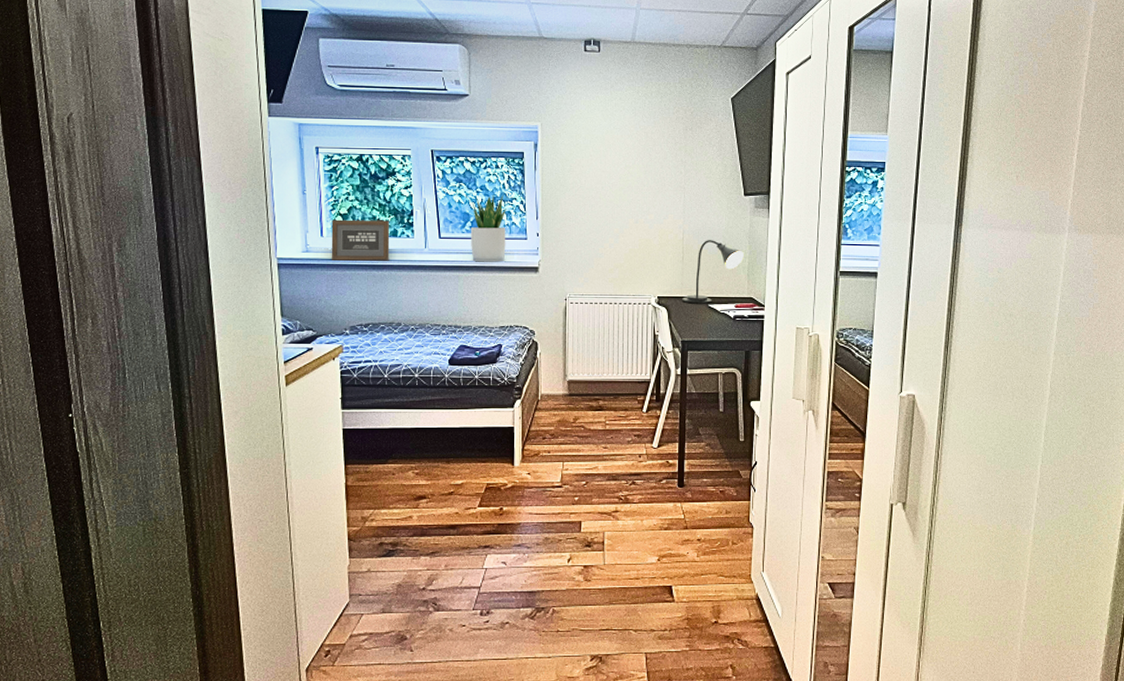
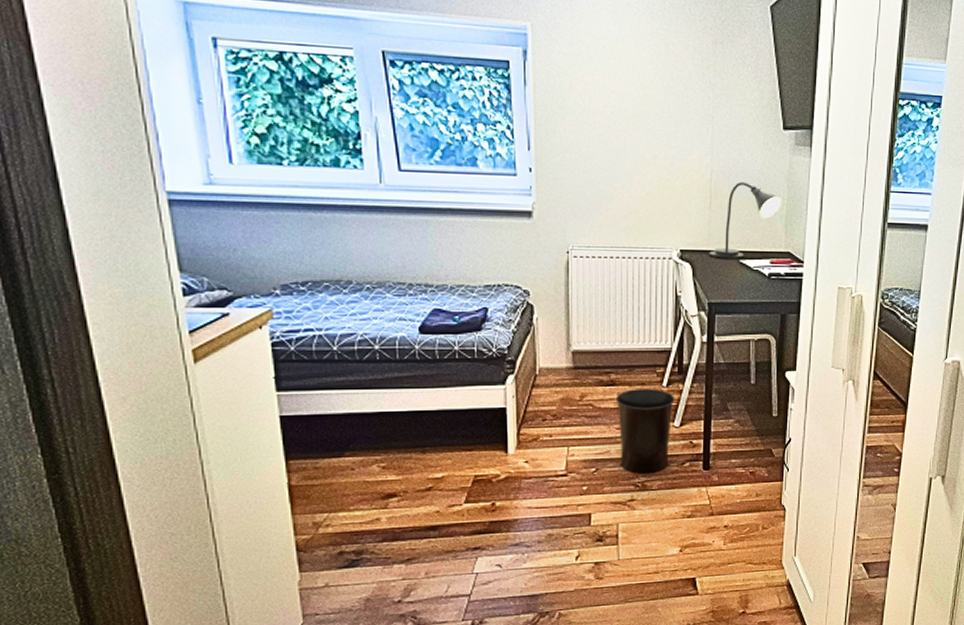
picture frame: present [331,219,390,261] -> none [244,141,331,199]
planter: present [470,194,506,262] -> none [440,115,489,204]
waste bin: none [603,414,653,488] -> present [615,388,675,474]

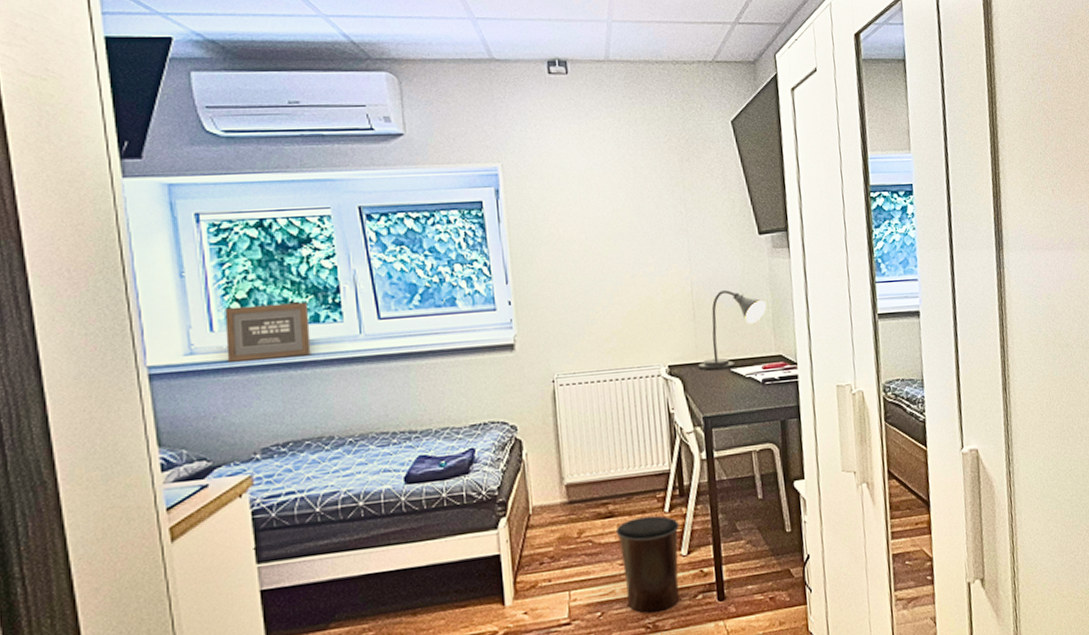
picture frame: none [244,141,331,199] -> present [225,302,311,362]

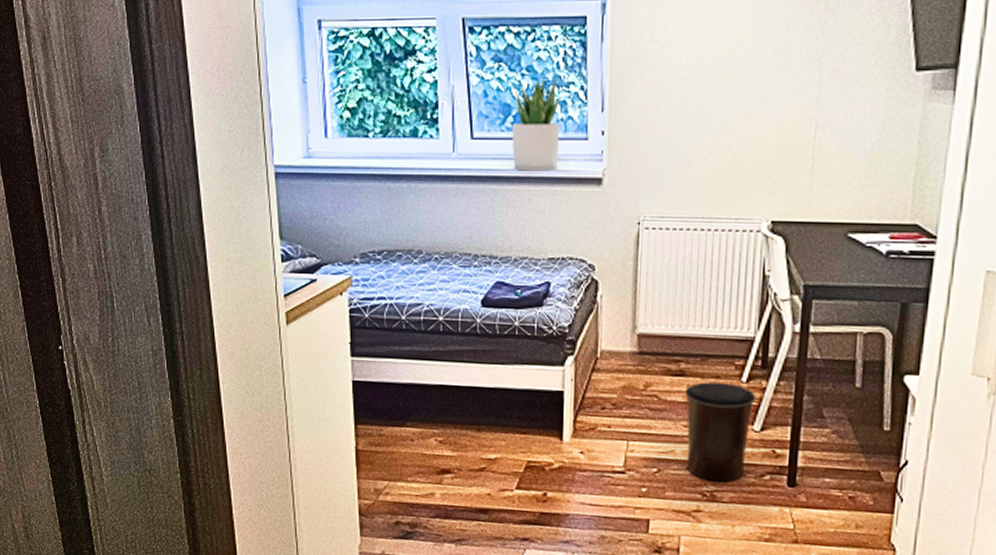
picture frame: present [225,302,311,362] -> none [337,115,409,169]
planter: none [419,256,470,346] -> present [512,77,561,171]
desk lamp: present [698,289,766,371] -> none [808,137,909,233]

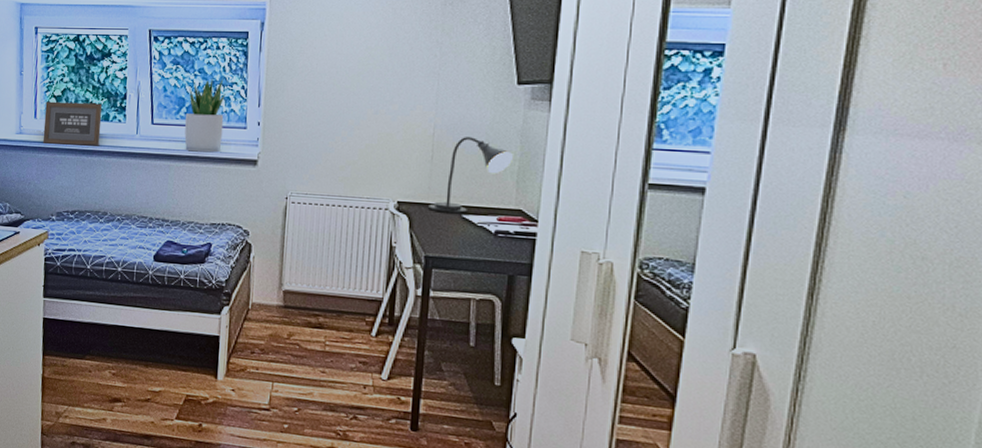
picture frame: none [337,115,409,169] -> present [42,101,103,146]
waste bin: present [684,382,756,483] -> none [322,334,383,424]
desk lamp: none [808,137,909,233] -> present [428,136,513,214]

